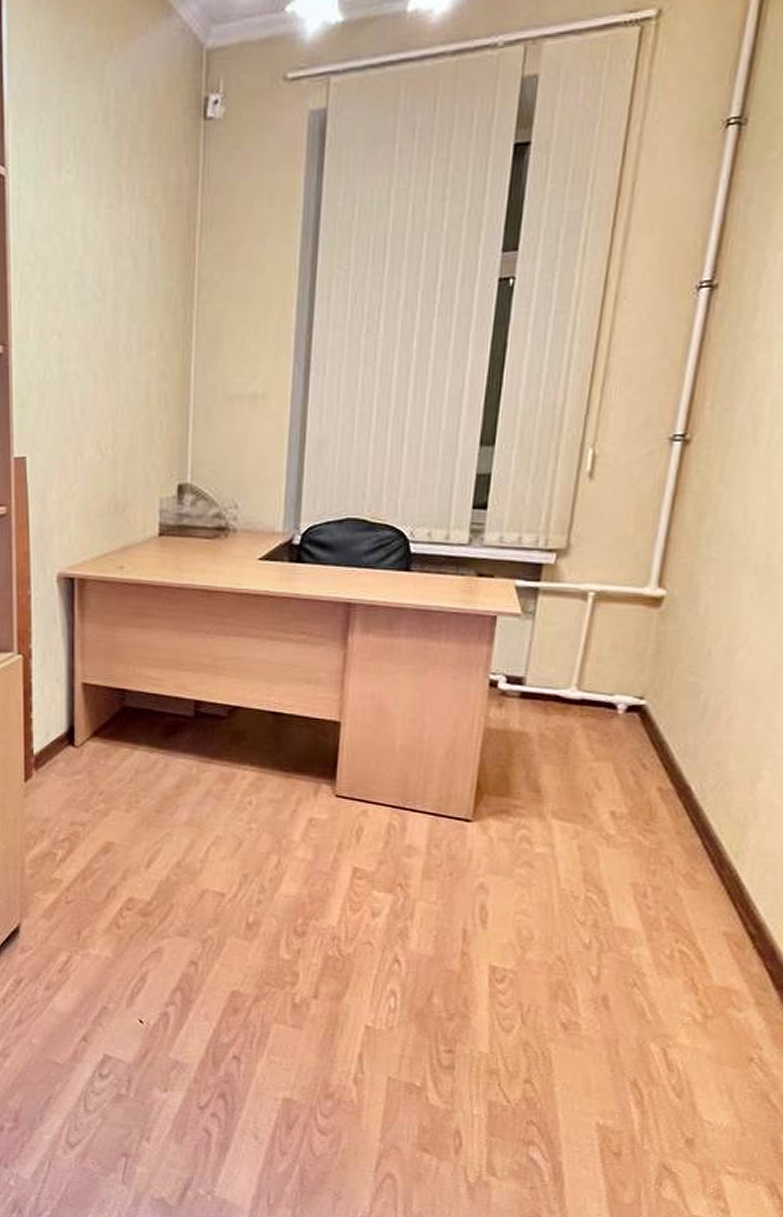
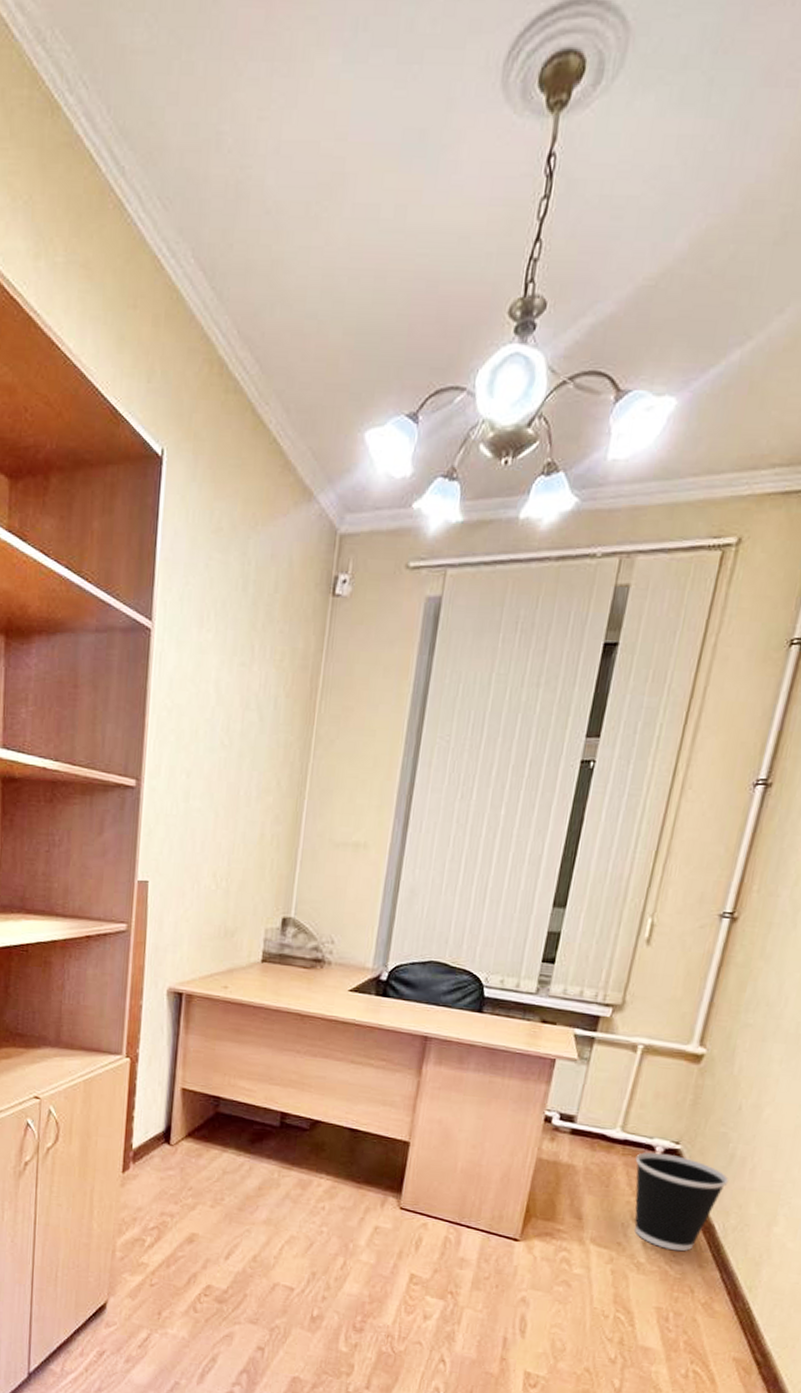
wastebasket: none [595,710,703,819] -> present [634,1152,729,1252]

